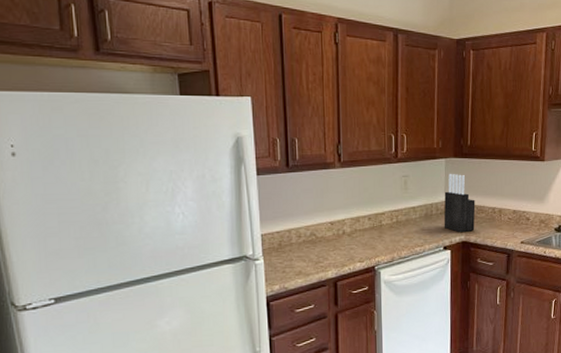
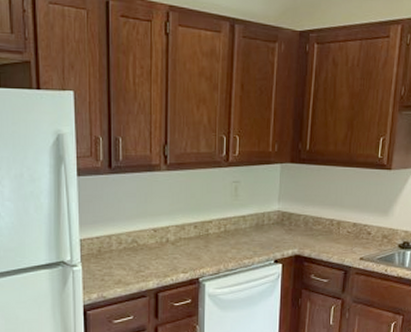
knife block: present [443,173,476,233] -> none [276,180,312,246]

